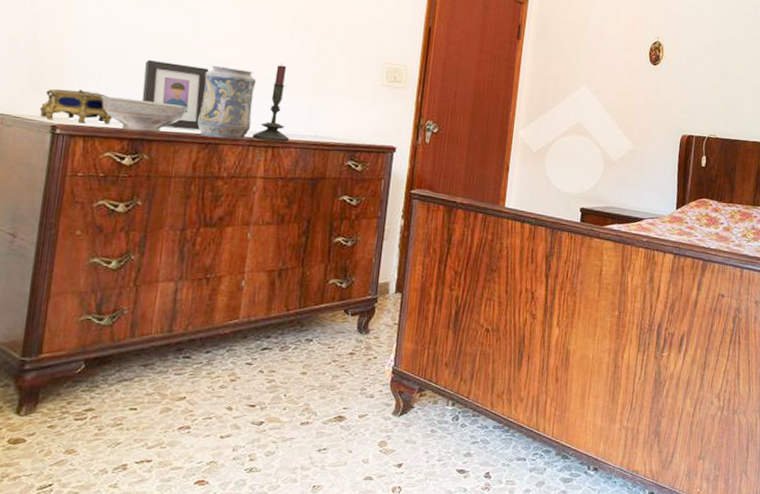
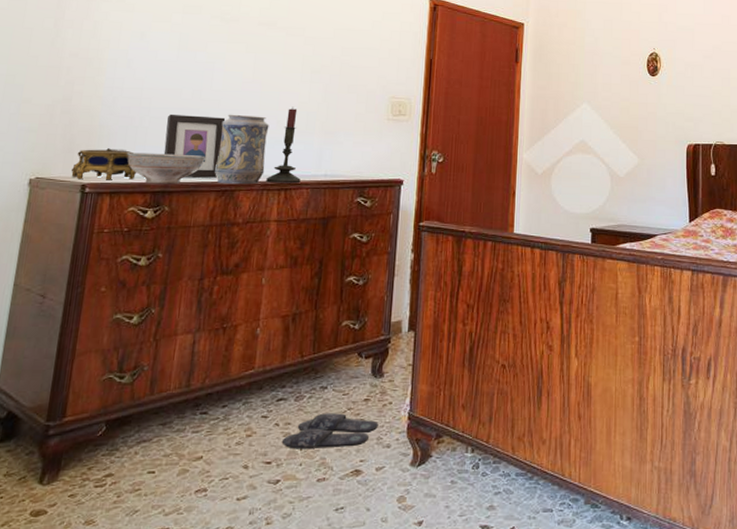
slippers: none [267,363,363,396] -> present [282,413,378,450]

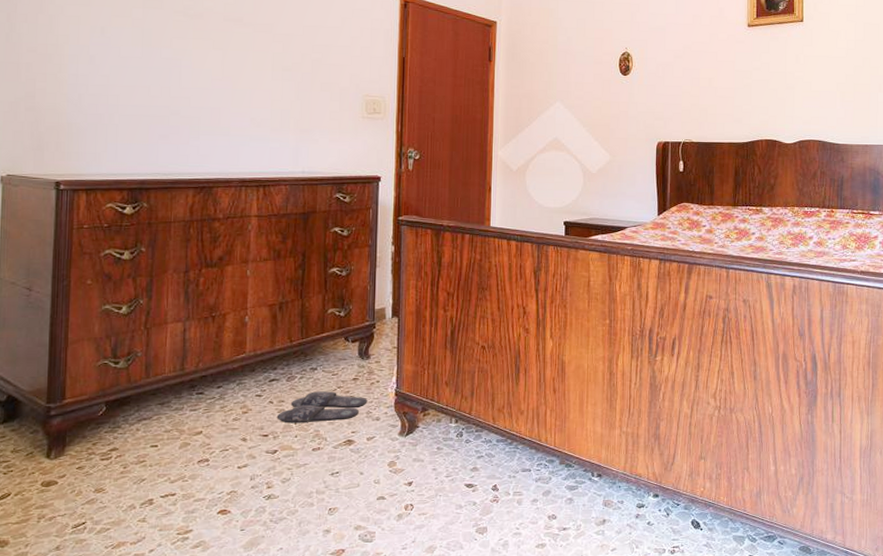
clock: present [71,148,137,180] -> none [42,146,112,178]
decorative bowl: present [126,152,207,184] -> none [98,150,181,181]
picture frame: present [163,114,226,179] -> none [137,111,198,176]
decorative vase: present [215,114,269,185] -> none [191,112,243,182]
candle: present [266,106,301,184] -> none [244,104,279,180]

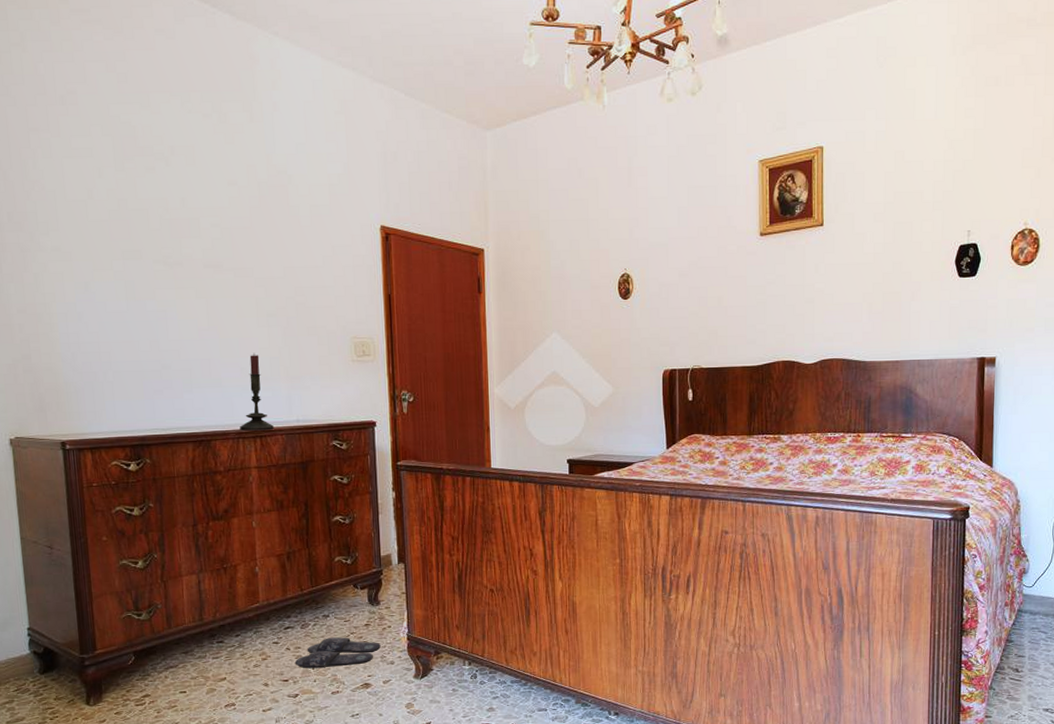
candle: none [244,104,279,180] -> present [240,352,274,431]

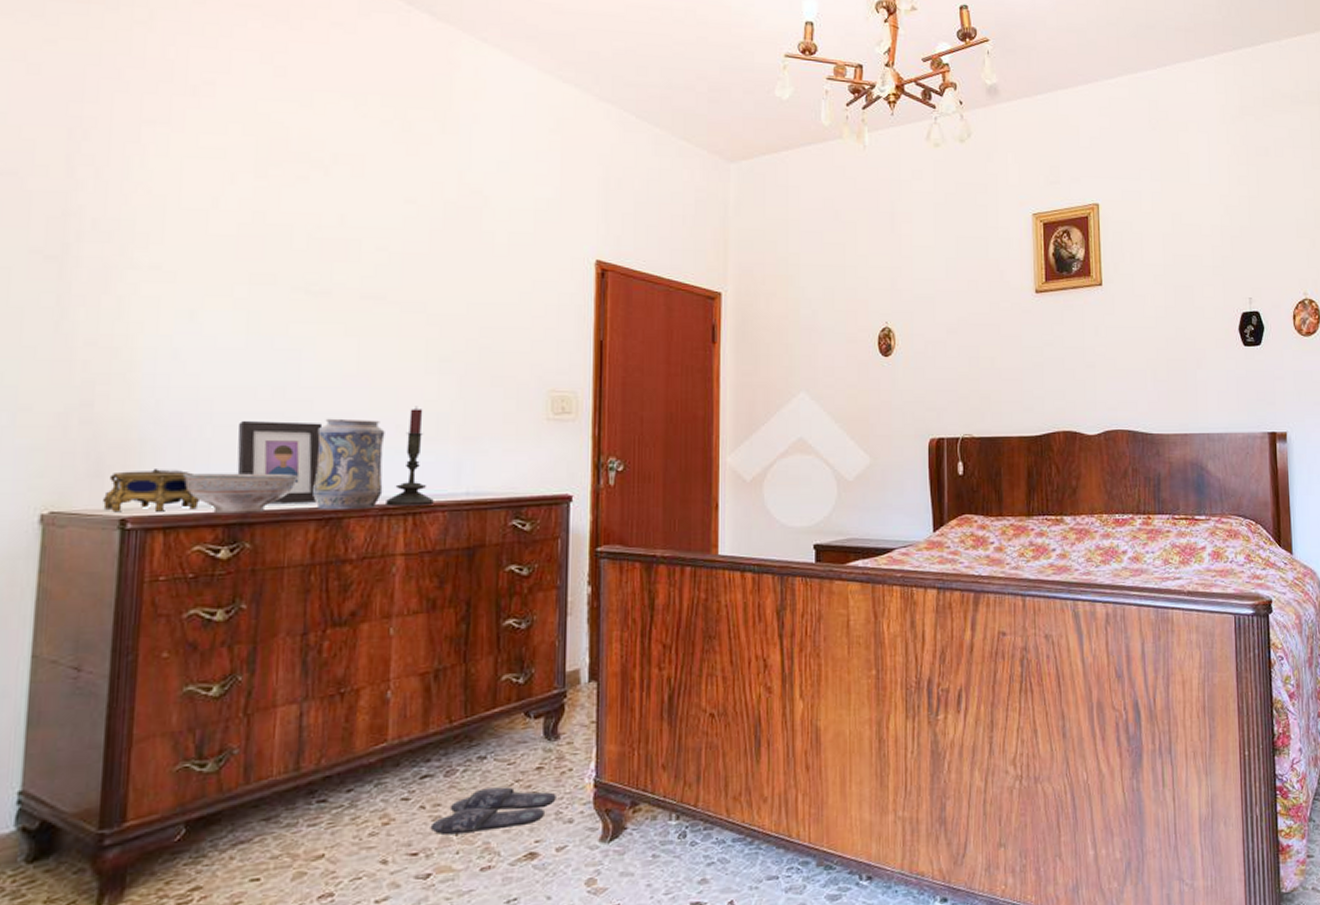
clock: none [47,405,112,437] -> present [102,469,201,513]
decorative bowl: none [97,407,177,438] -> present [182,473,300,514]
picture frame: none [129,367,191,431] -> present [237,420,323,505]
decorative vase: none [185,364,237,435] -> present [313,418,385,510]

